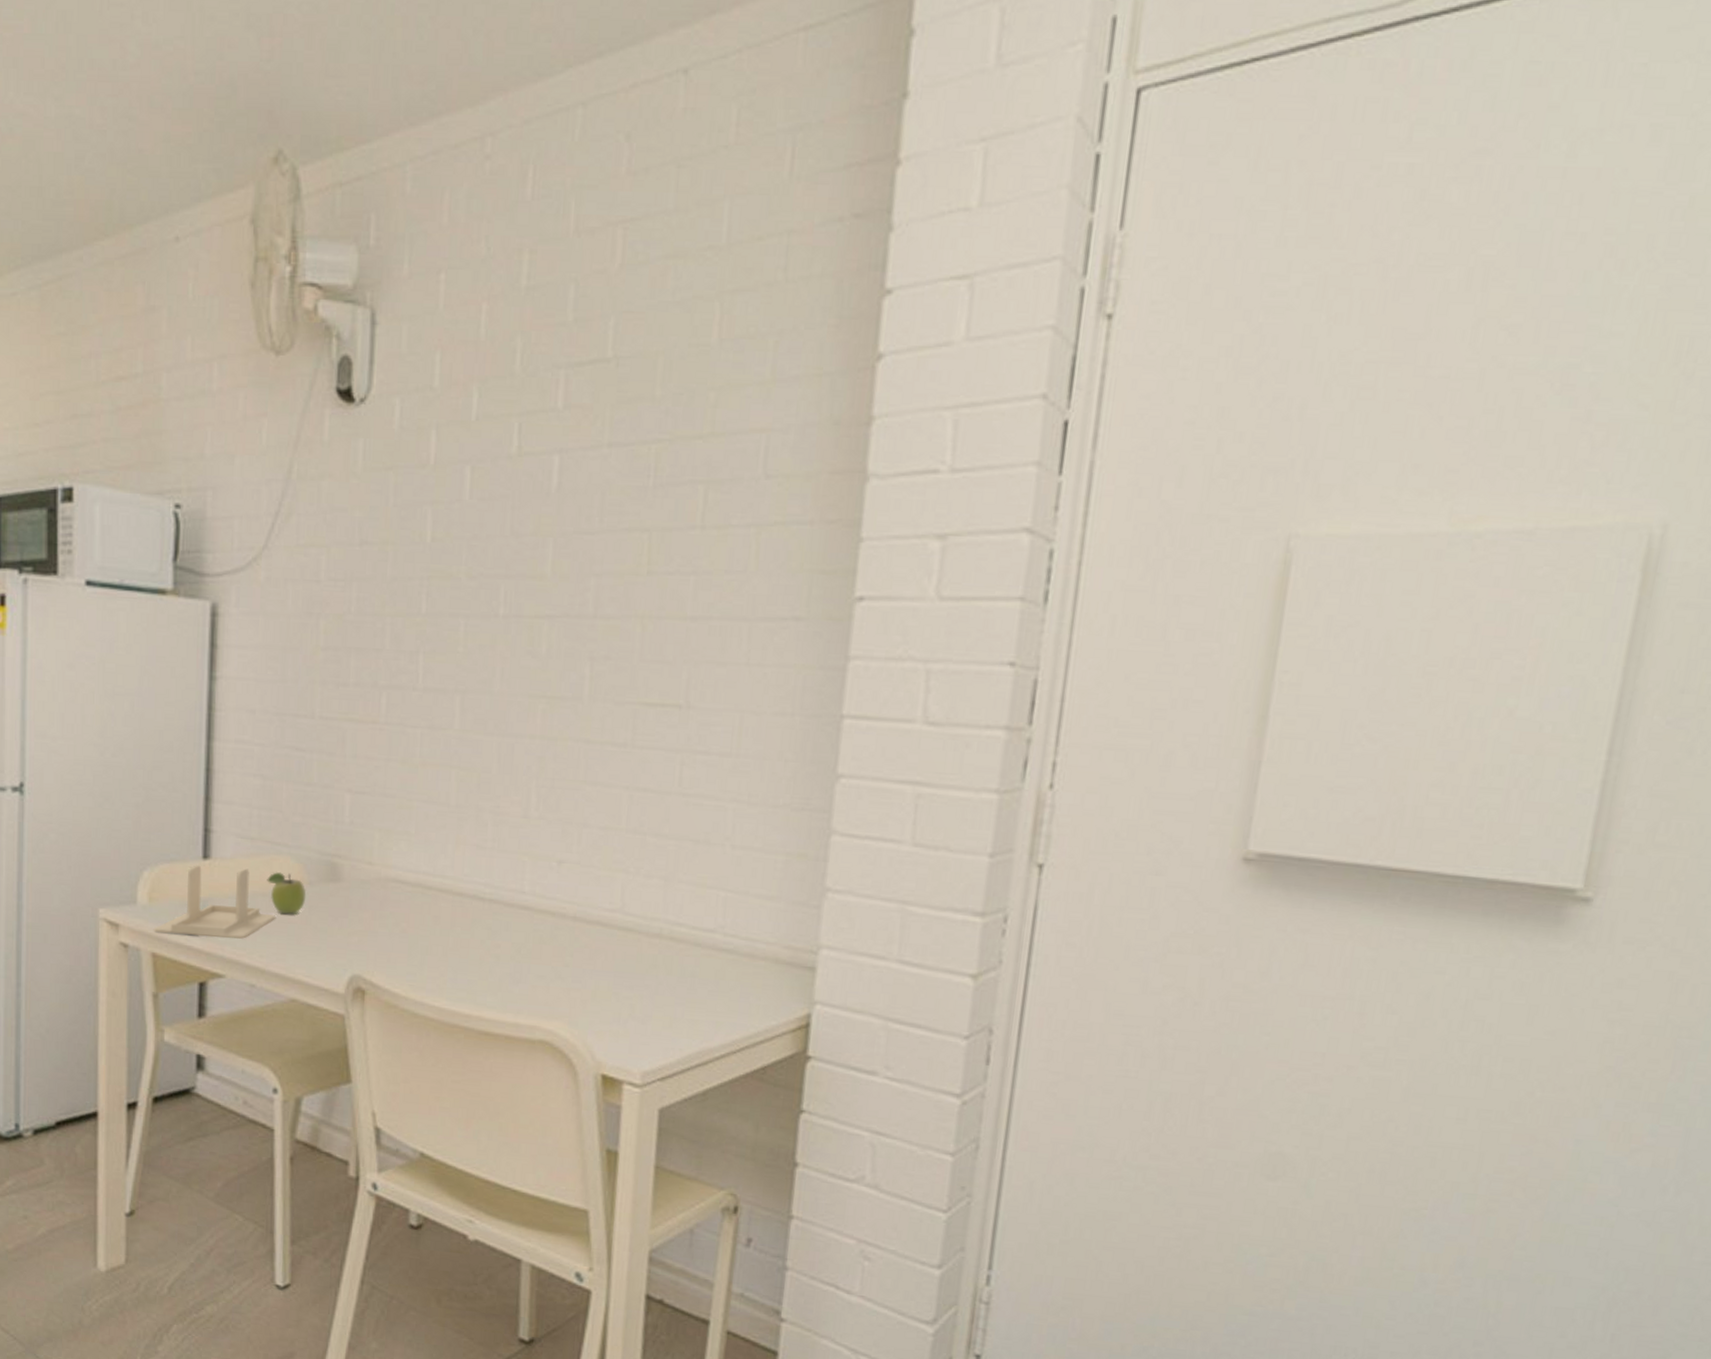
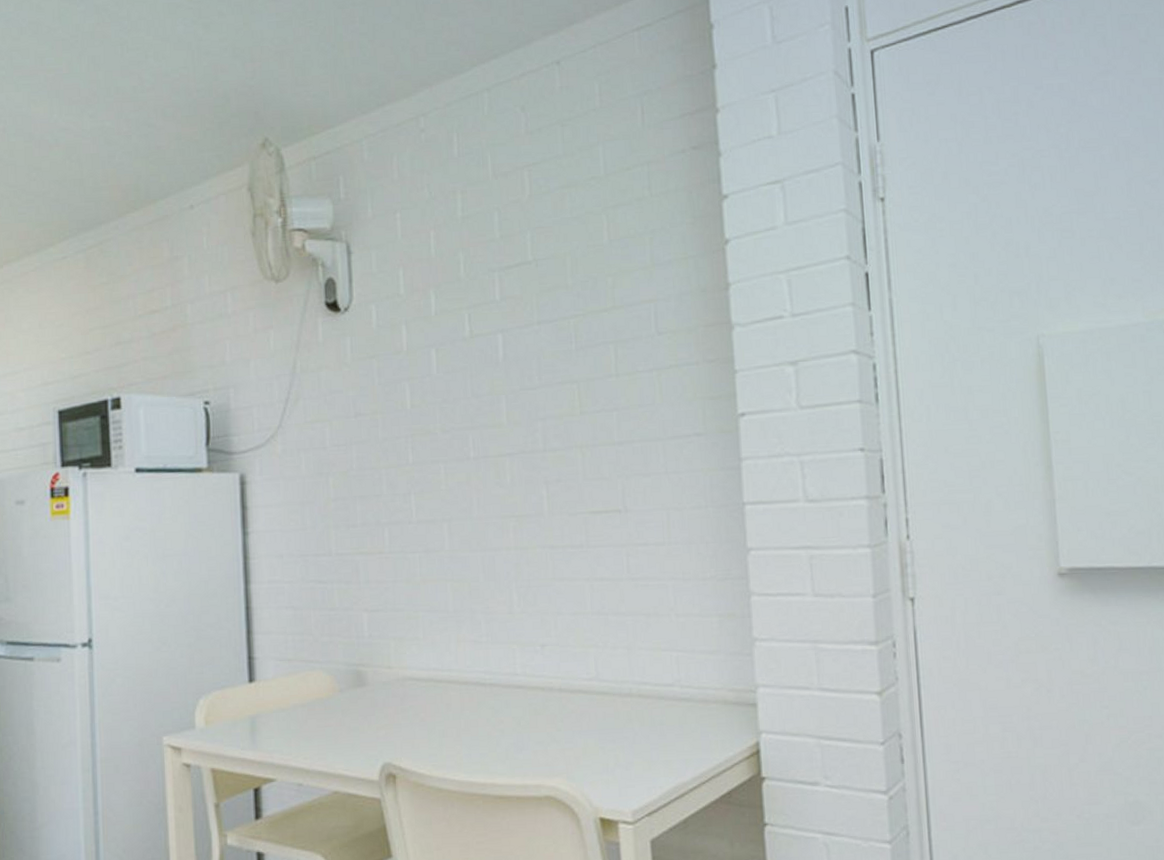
napkin holder: present [153,865,276,939] -> none [211,685,315,750]
fruit: present [267,872,307,914] -> none [304,685,339,720]

